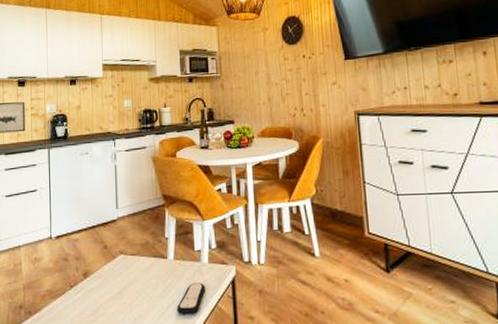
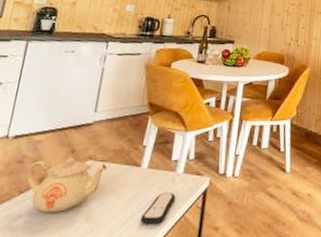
teapot: none [72,252,138,305] -> present [26,156,107,213]

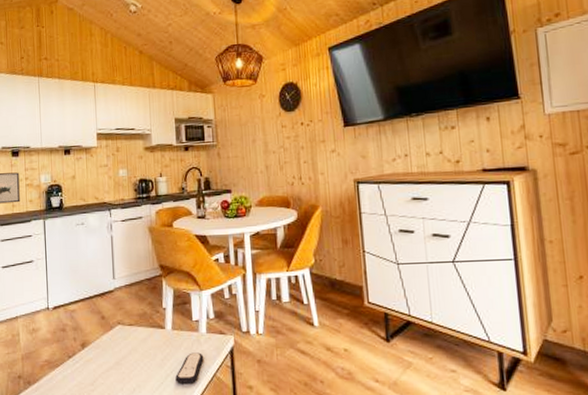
teapot: present [26,156,107,213] -> none [70,323,135,375]

